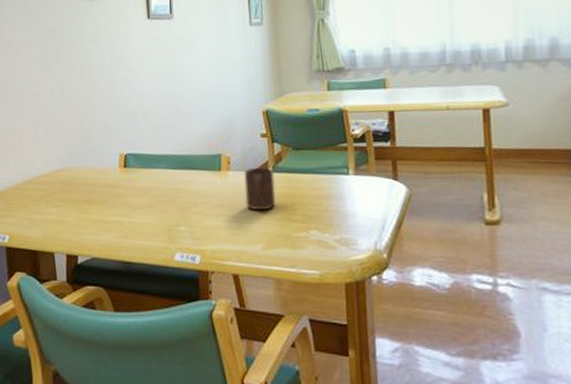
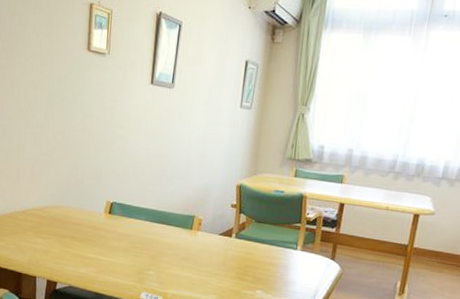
cup: present [243,168,276,211] -> none [208,232,236,269]

